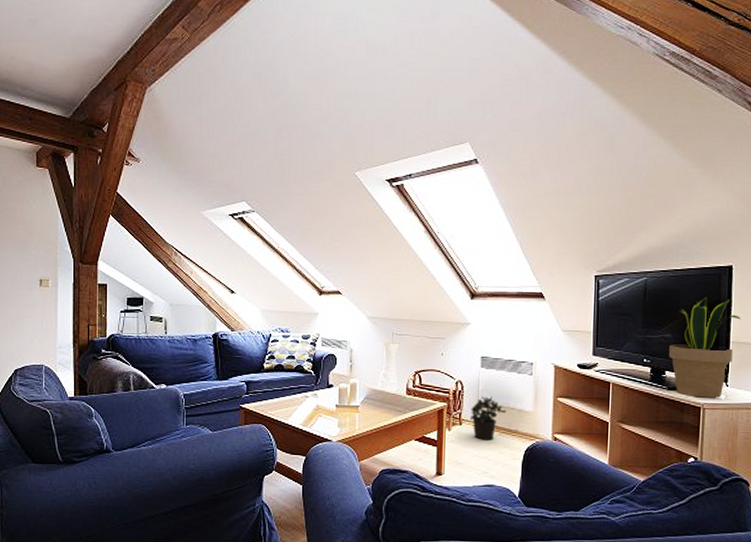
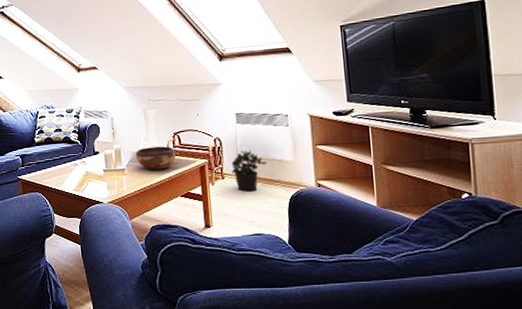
decorative bowl: none [371,384,415,410] -> present [135,146,176,171]
potted plant: present [669,297,741,398] -> none [427,33,501,134]

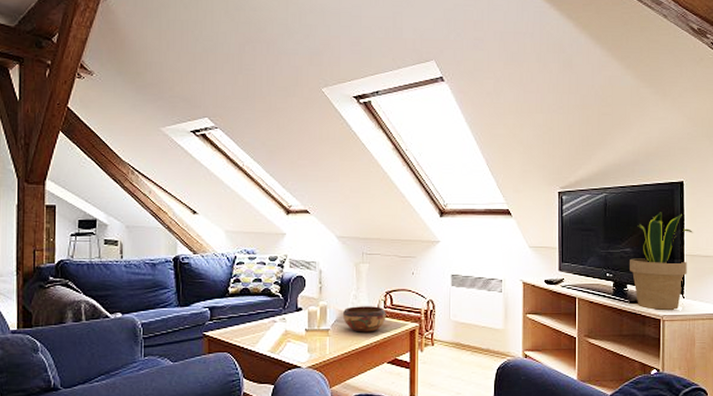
potted plant: present [231,150,267,192] -> none [443,315,478,360]
potted plant: none [427,33,501,134] -> present [630,212,693,310]

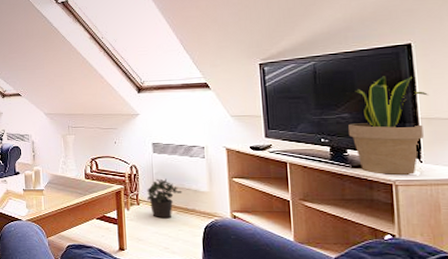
decorative bowl: present [342,306,386,333] -> none [54,171,93,193]
potted plant: none [443,315,478,360] -> present [147,178,183,219]

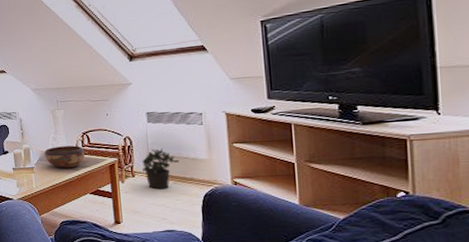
decorative bowl: none [54,171,93,193] -> present [44,145,85,169]
potted plant: present [348,76,428,175] -> none [359,22,448,130]

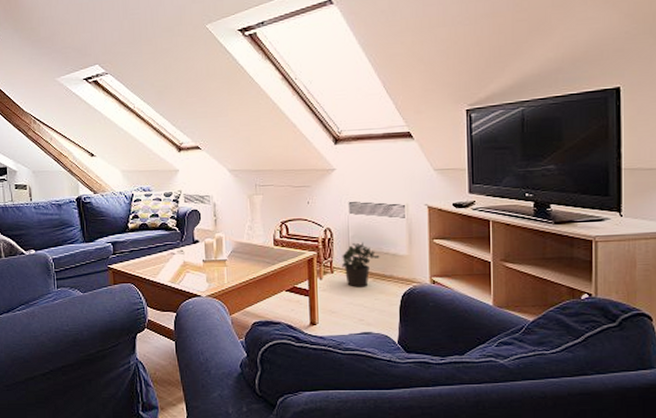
decorative bowl: present [44,145,85,169] -> none [238,236,283,262]

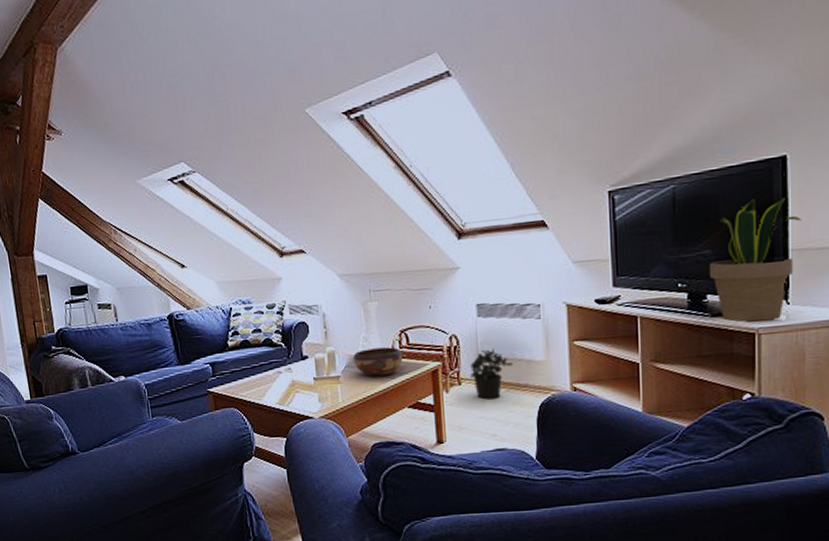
decorative bowl: none [238,236,283,262] -> present [352,347,403,377]
potted plant: none [553,123,633,230] -> present [710,197,801,322]

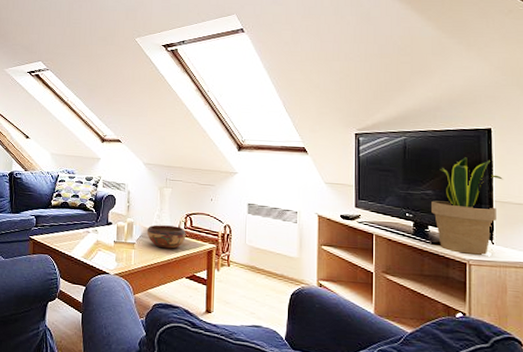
potted plant: present [470,348,514,400] -> none [238,241,273,283]

